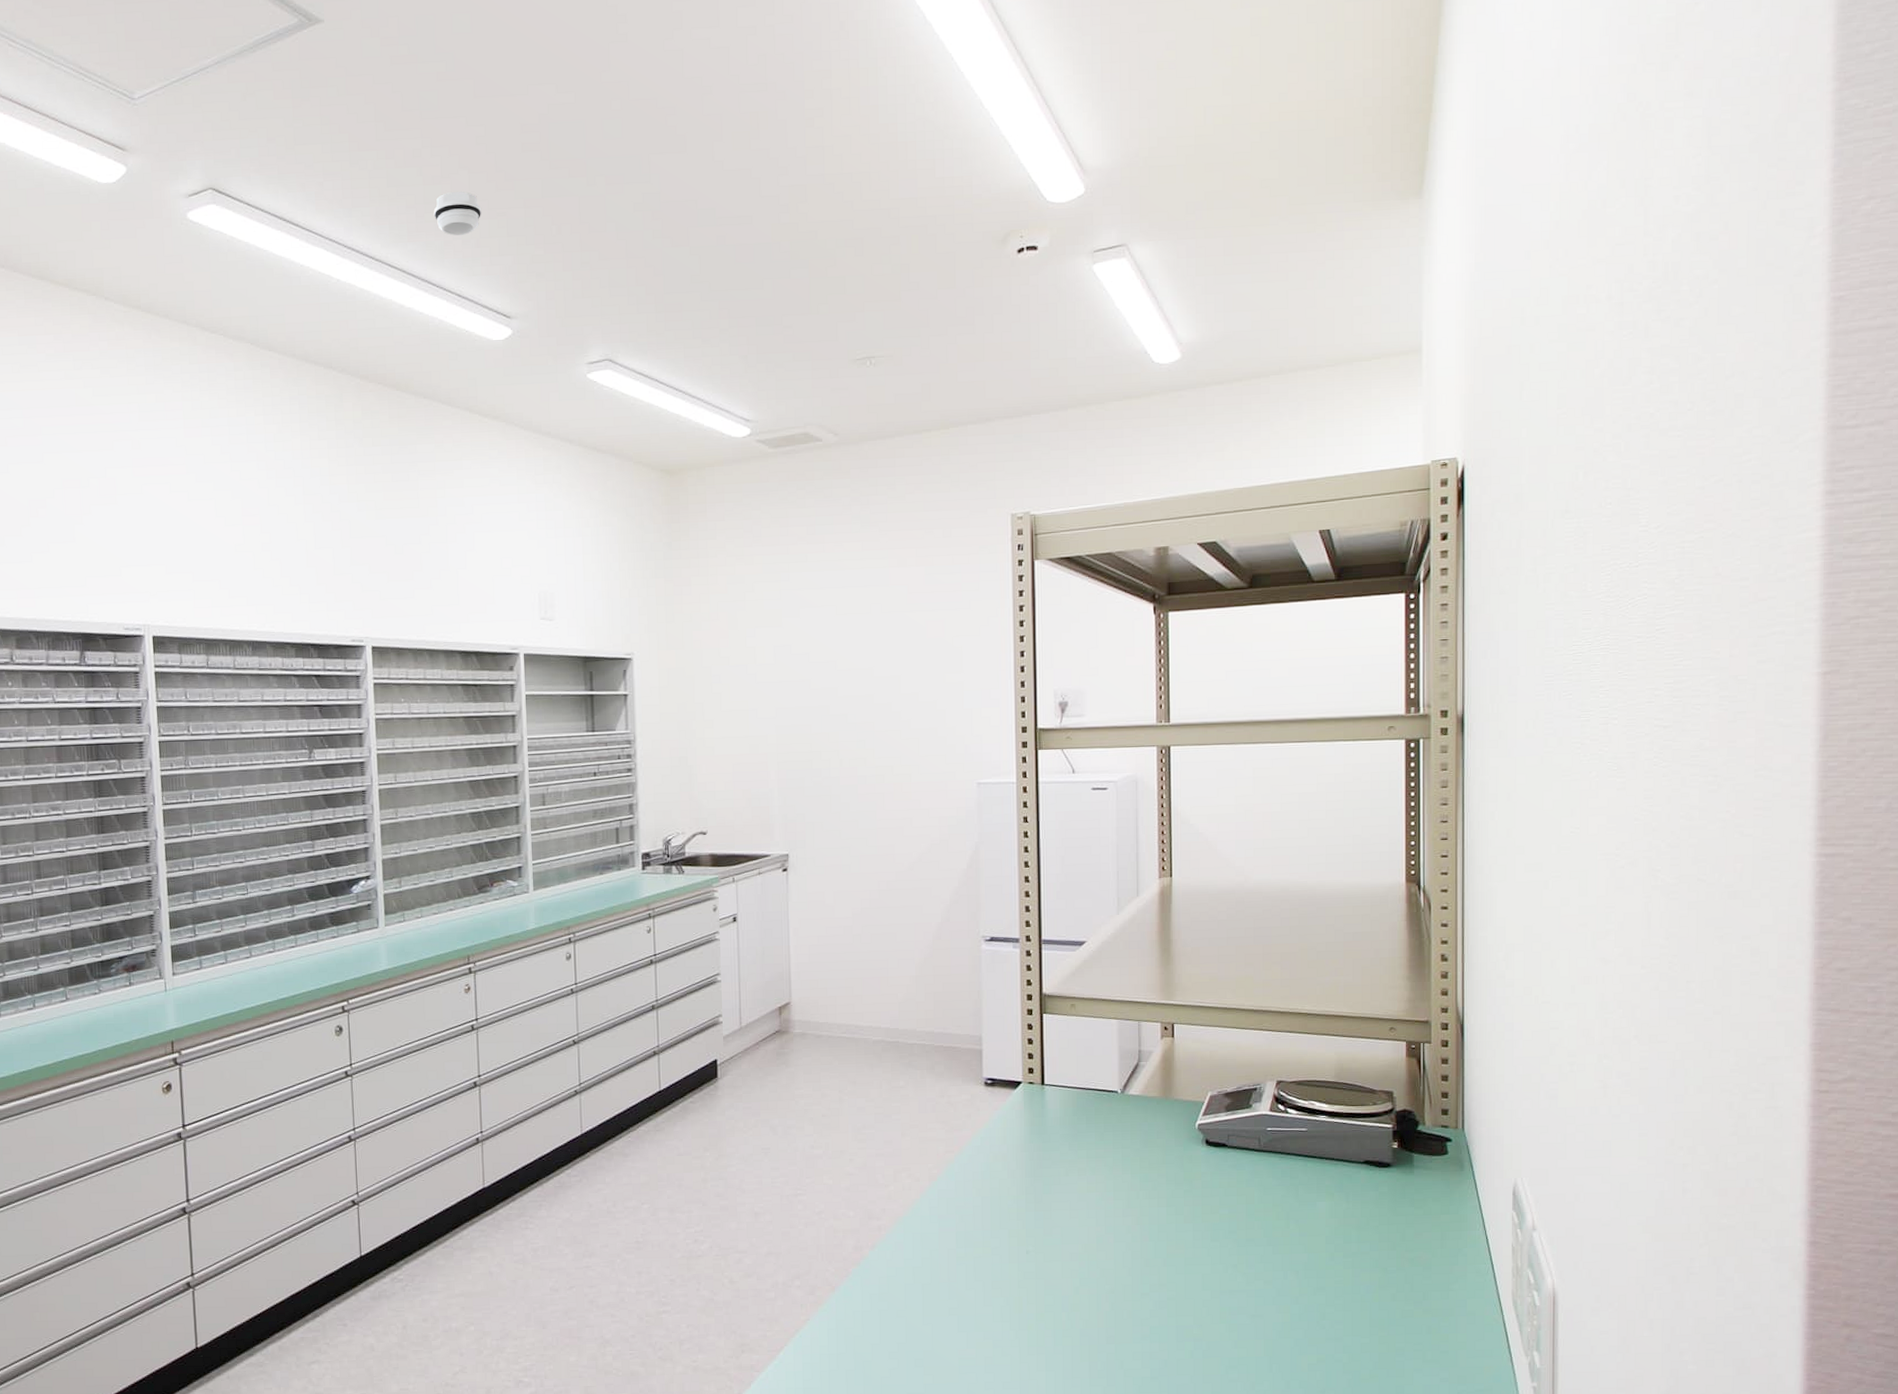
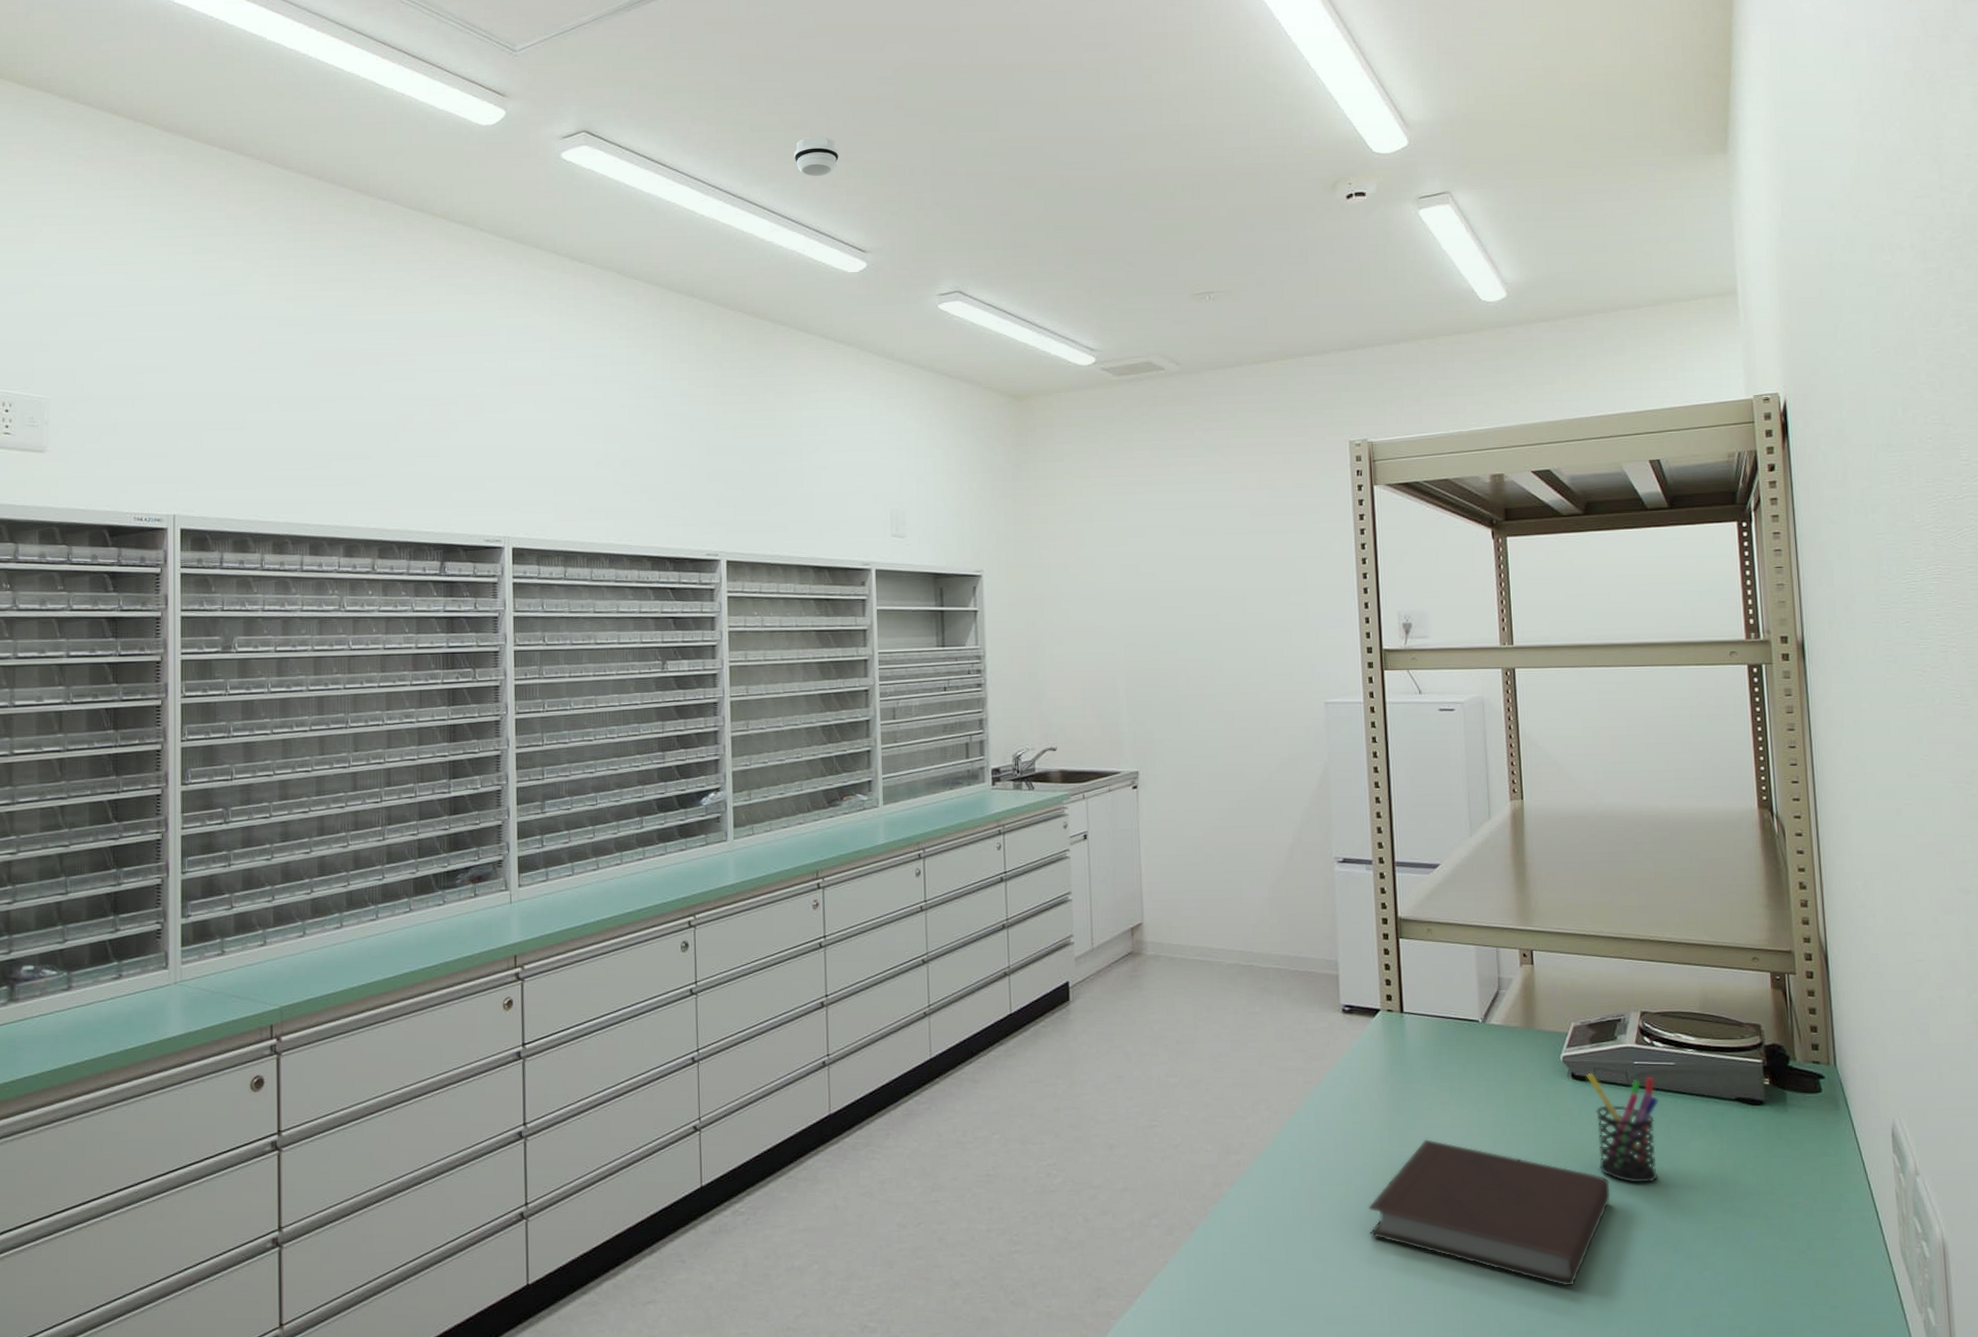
notebook: none [1003,1203,1237,1337] -> present [1368,1139,1610,1286]
pen holder: none [1220,1139,1289,1241] -> present [1586,1072,1659,1183]

